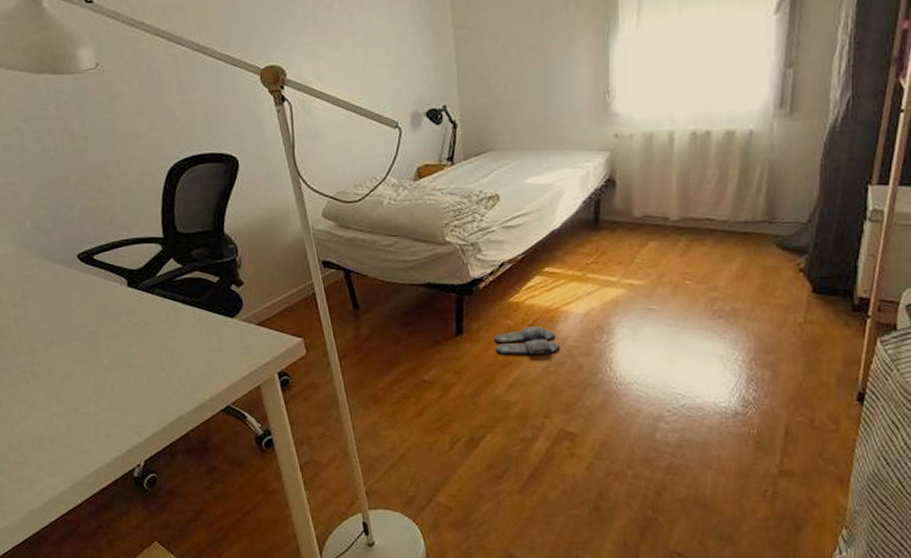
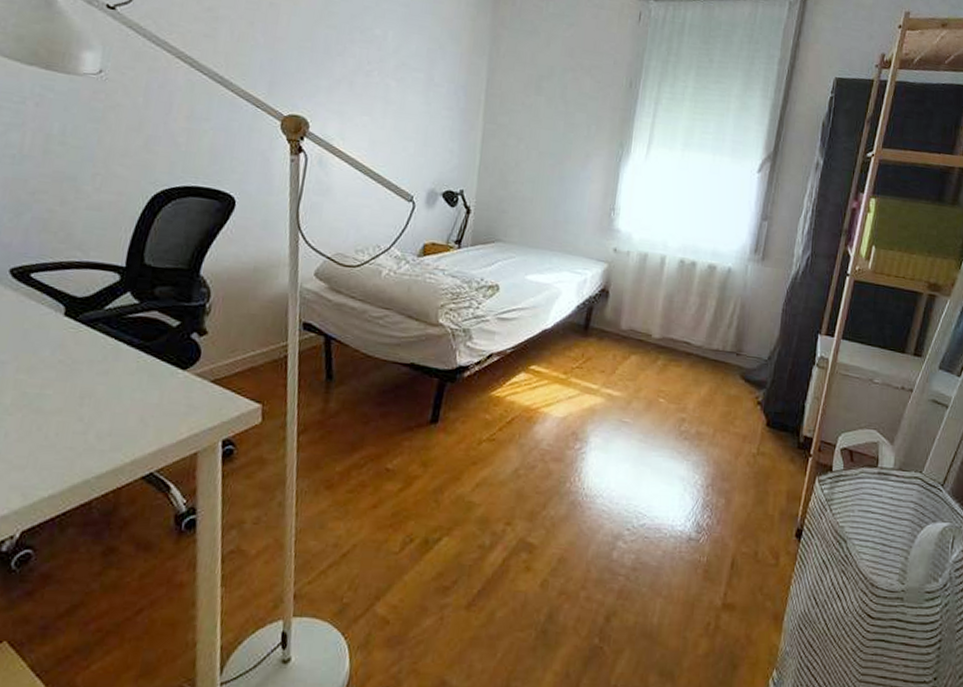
slippers: present [494,326,560,355] -> none [468,423,533,456]

